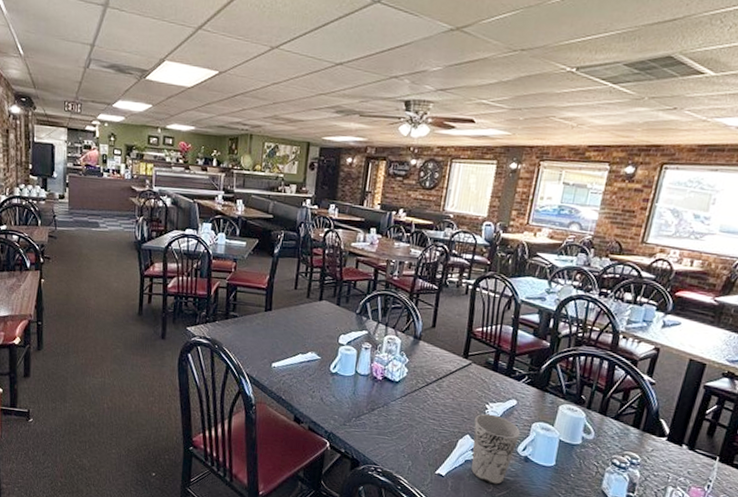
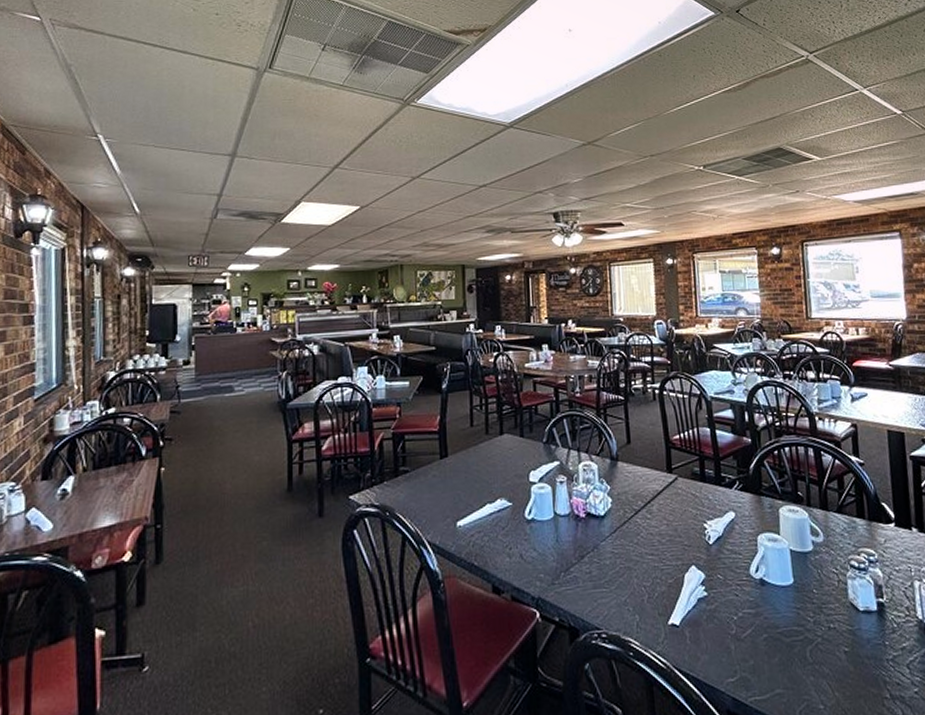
cup: present [471,413,521,485] -> none [696,534,749,623]

